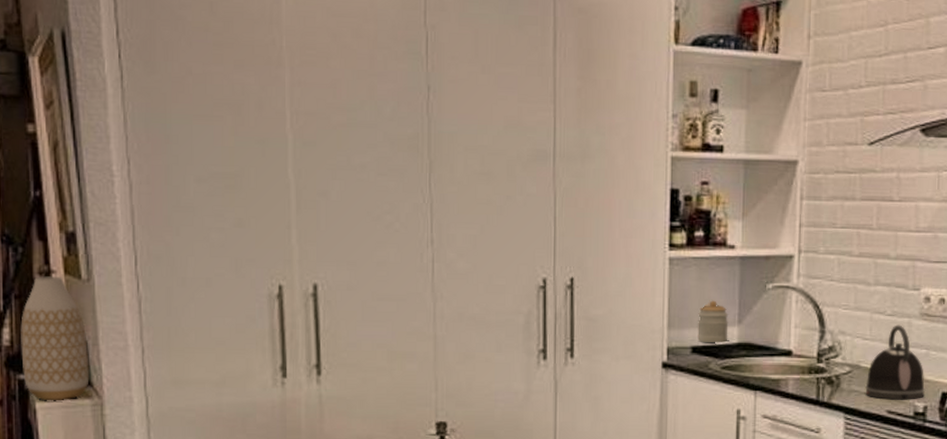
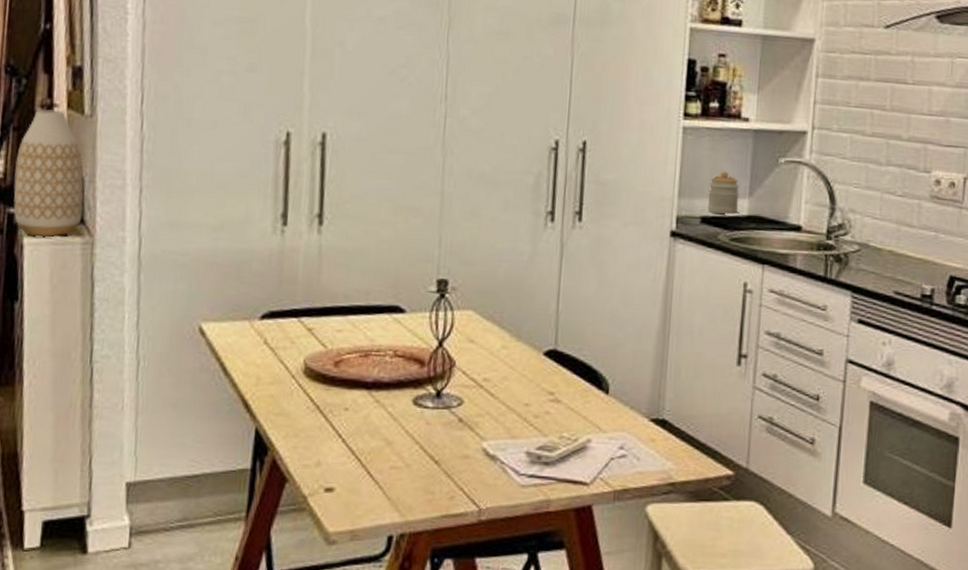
kettle: present [865,324,926,400] -> none [873,206,934,282]

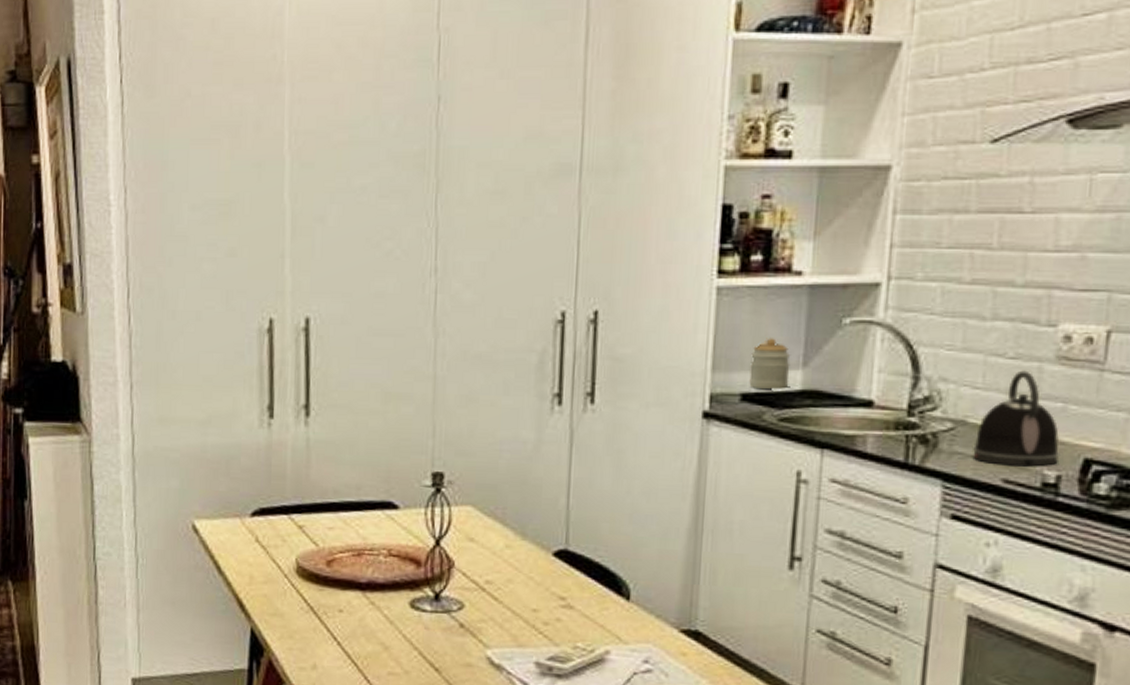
vase: present [13,109,84,237] -> none [17,309,80,436]
kettle: none [873,206,934,282] -> present [973,370,1061,467]

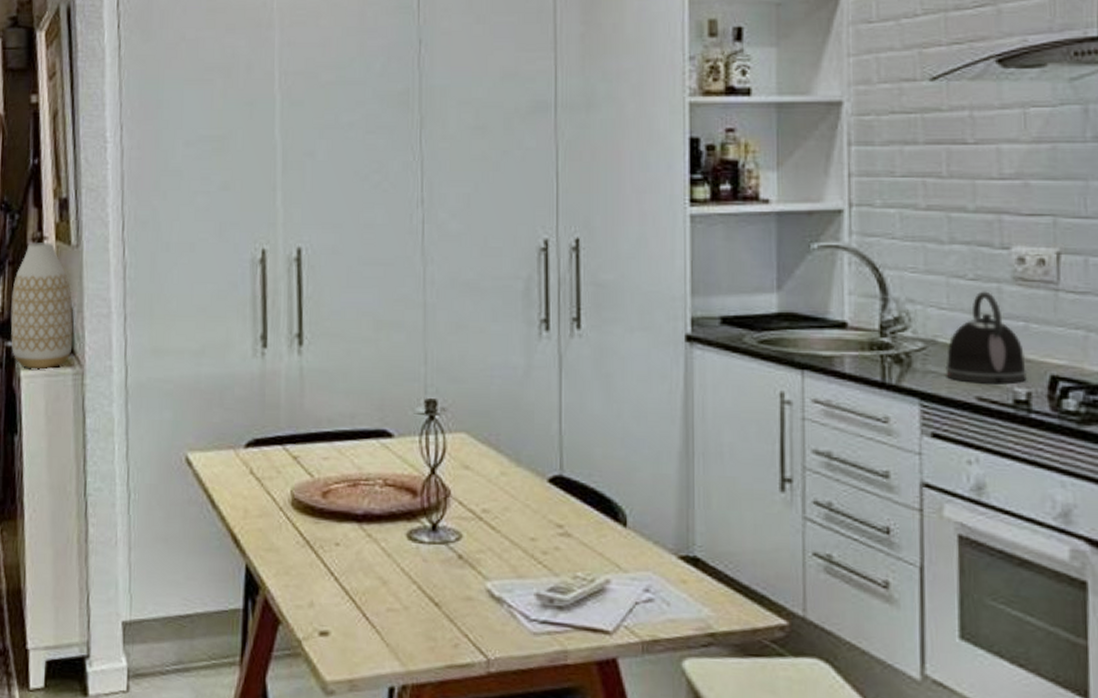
vase: none [17,309,80,436] -> present [10,242,73,369]
jar: present [749,338,791,390] -> none [727,263,766,313]

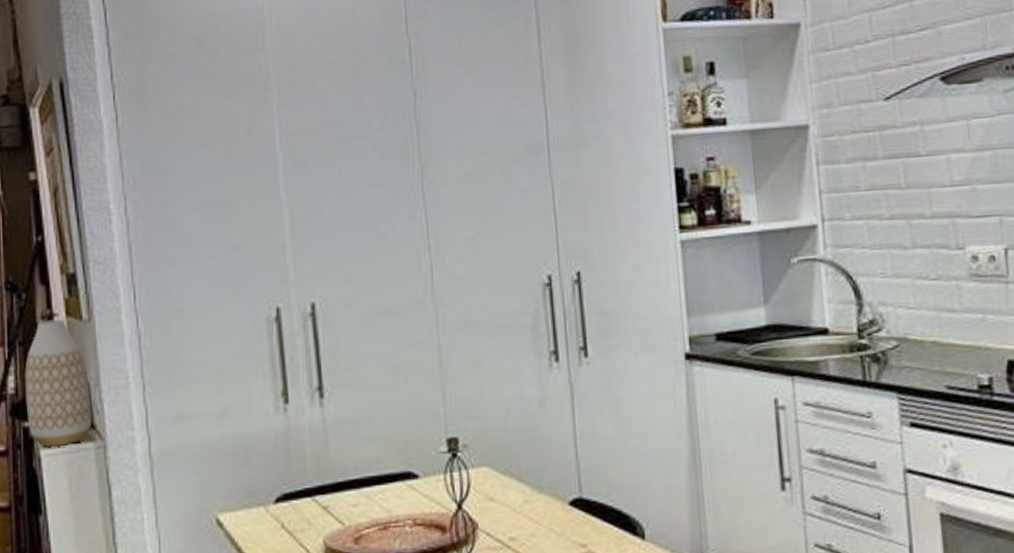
kettle: present [945,291,1028,385] -> none [917,289,988,375]

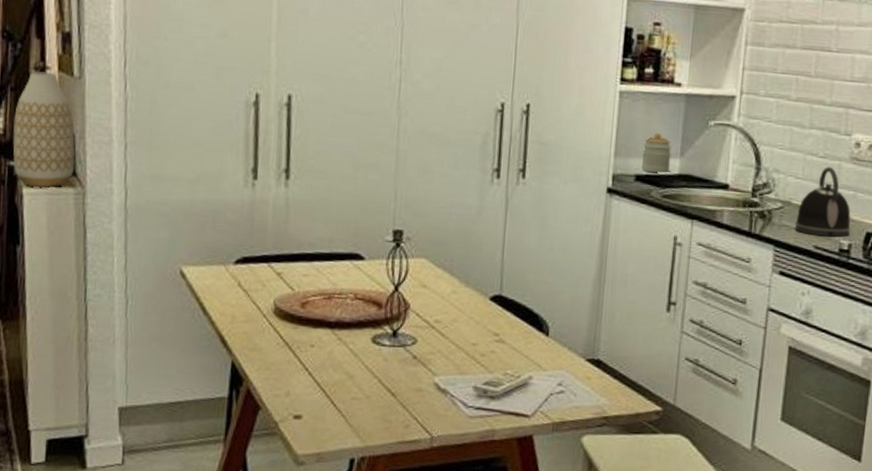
jar: none [719,281,755,329] -> present [641,133,672,173]
kettle: none [917,289,988,375] -> present [795,166,852,238]

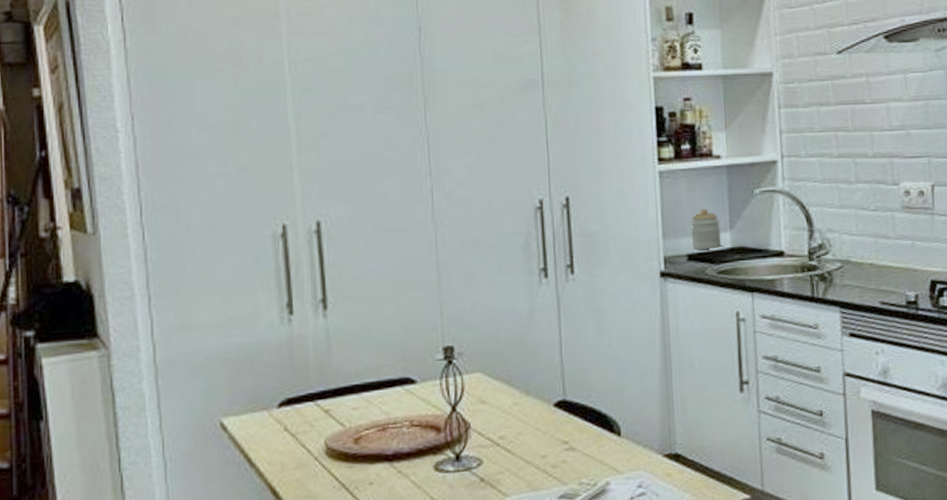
vase: present [13,71,75,188] -> none [26,232,96,355]
kettle: present [795,166,852,238] -> none [857,219,915,292]

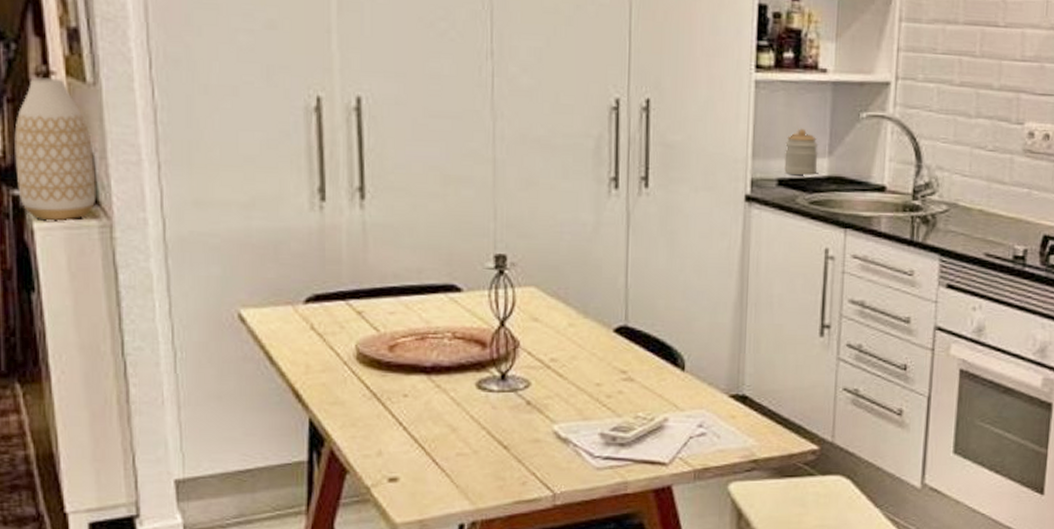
vase: none [26,232,96,355] -> present [14,77,97,220]

